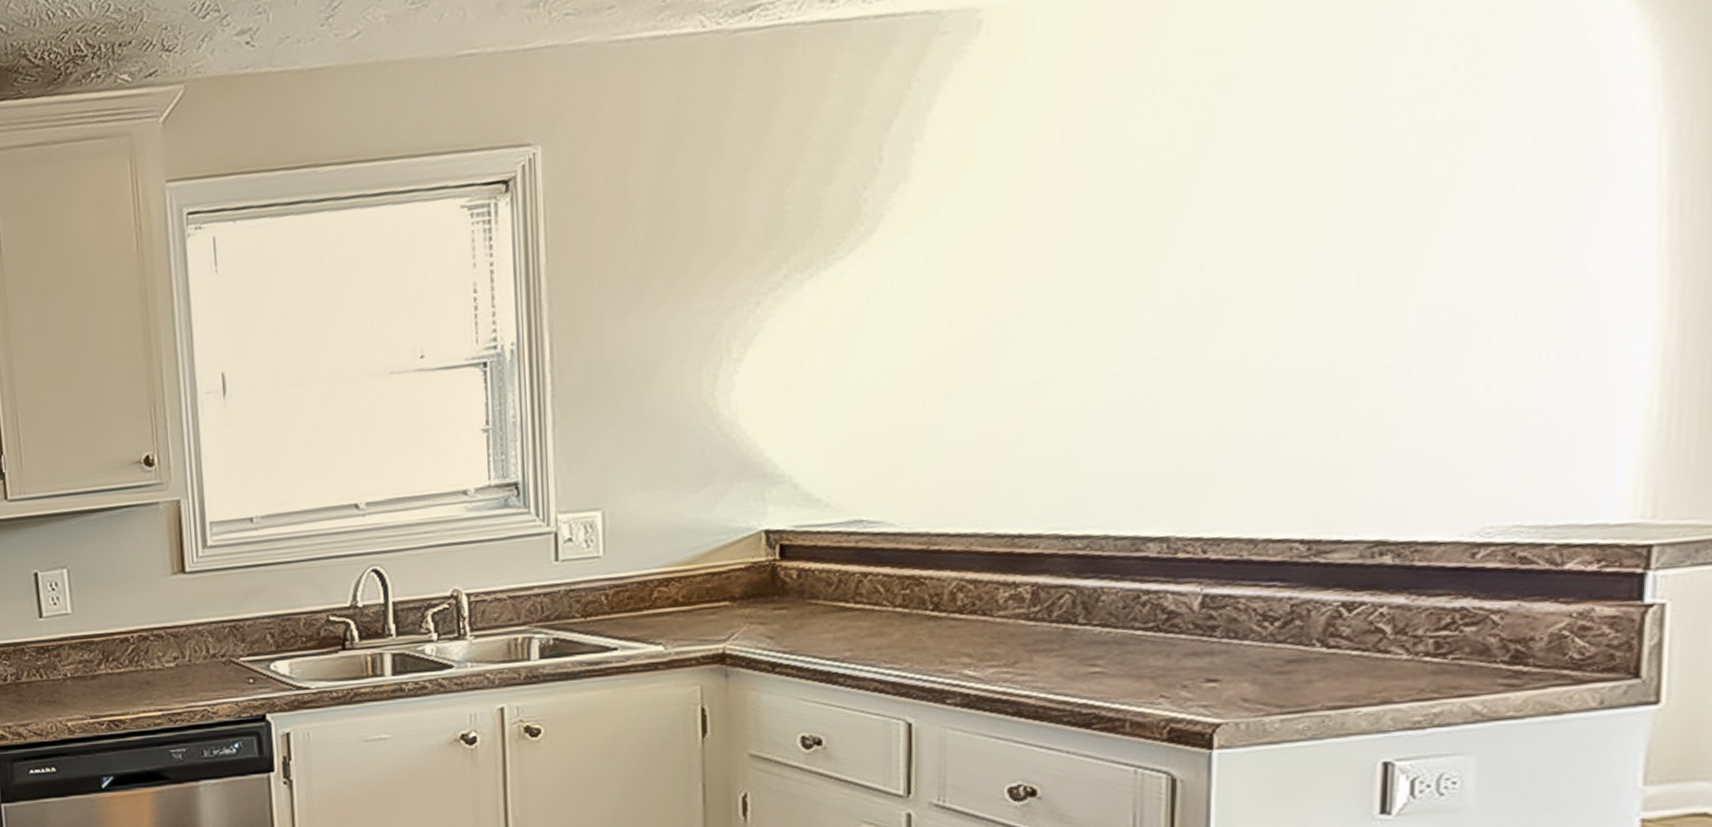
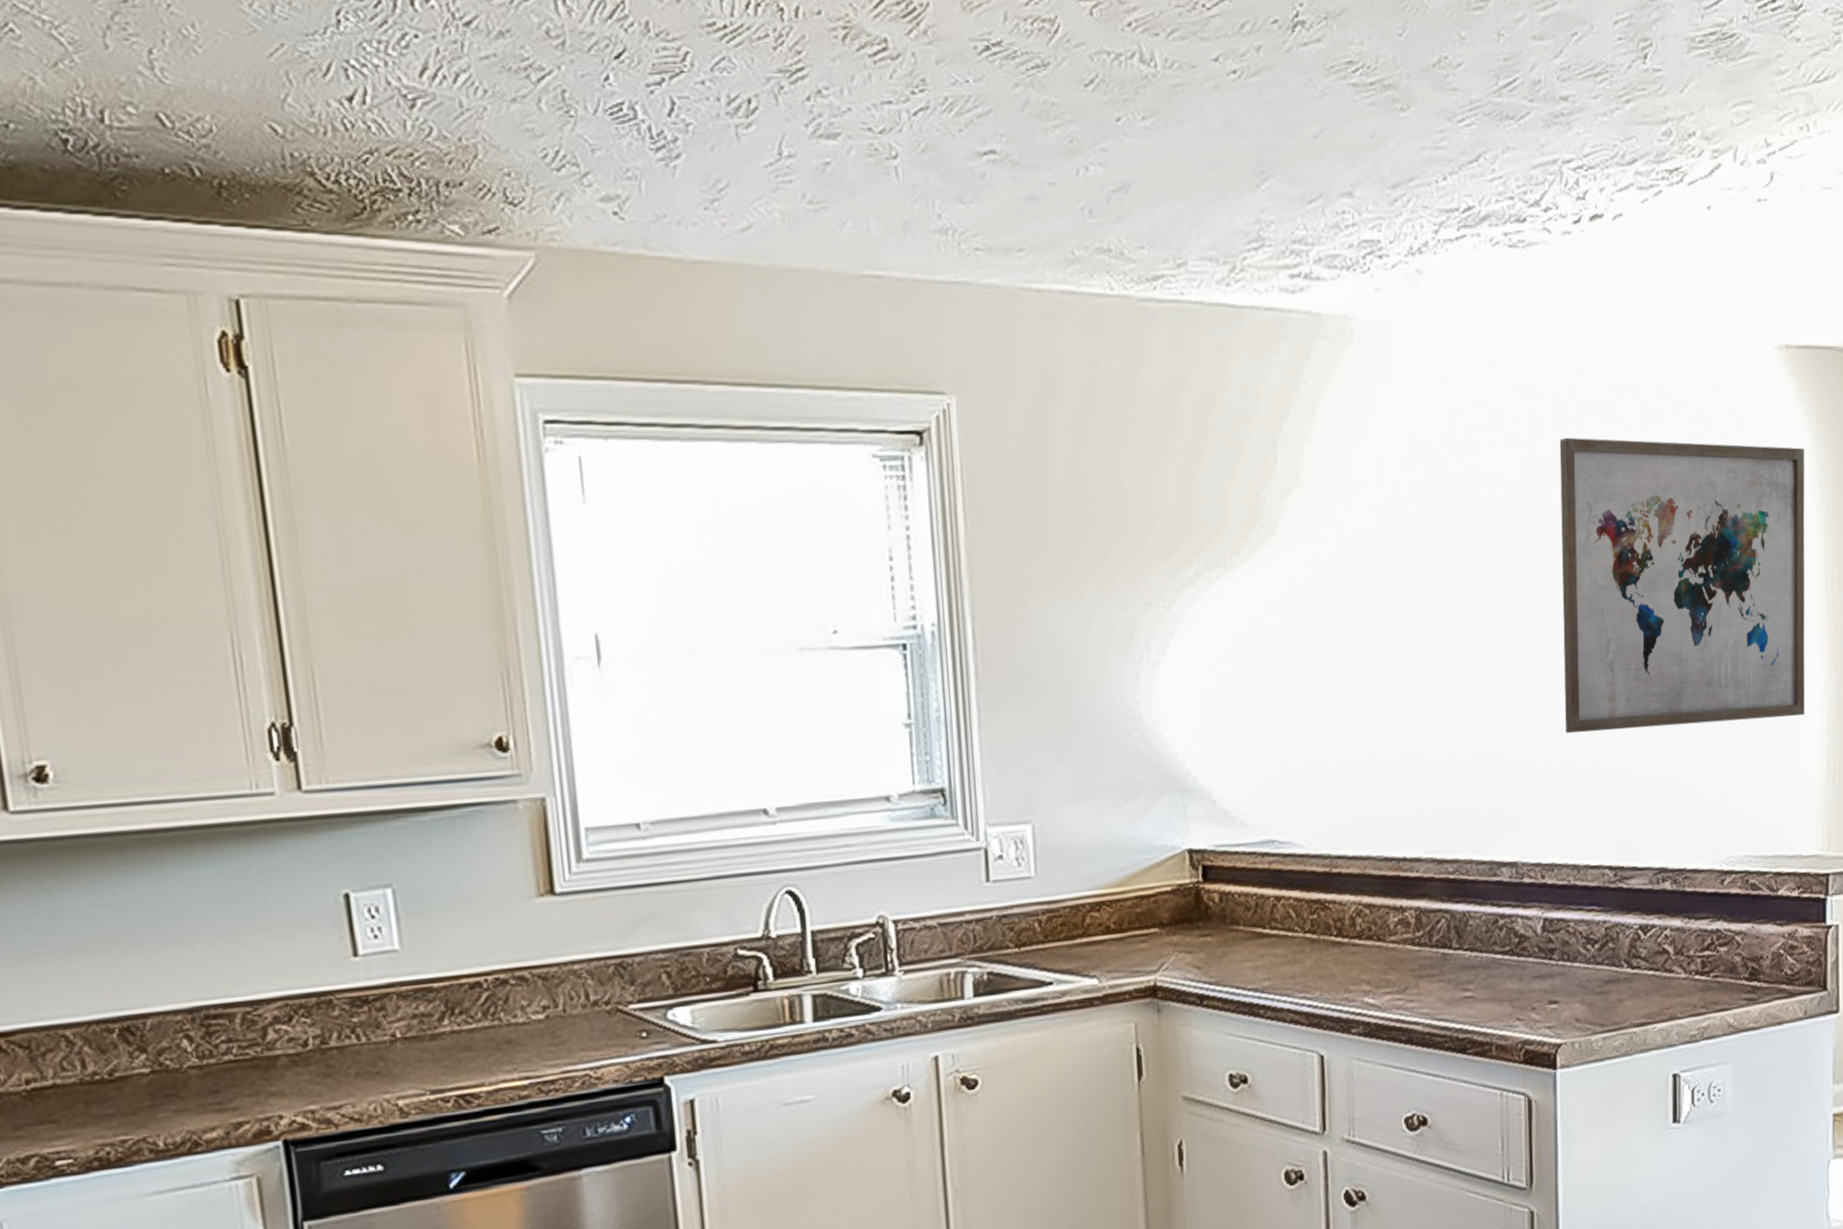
wall art: none [1244,55,1641,403] -> present [1559,437,1805,734]

